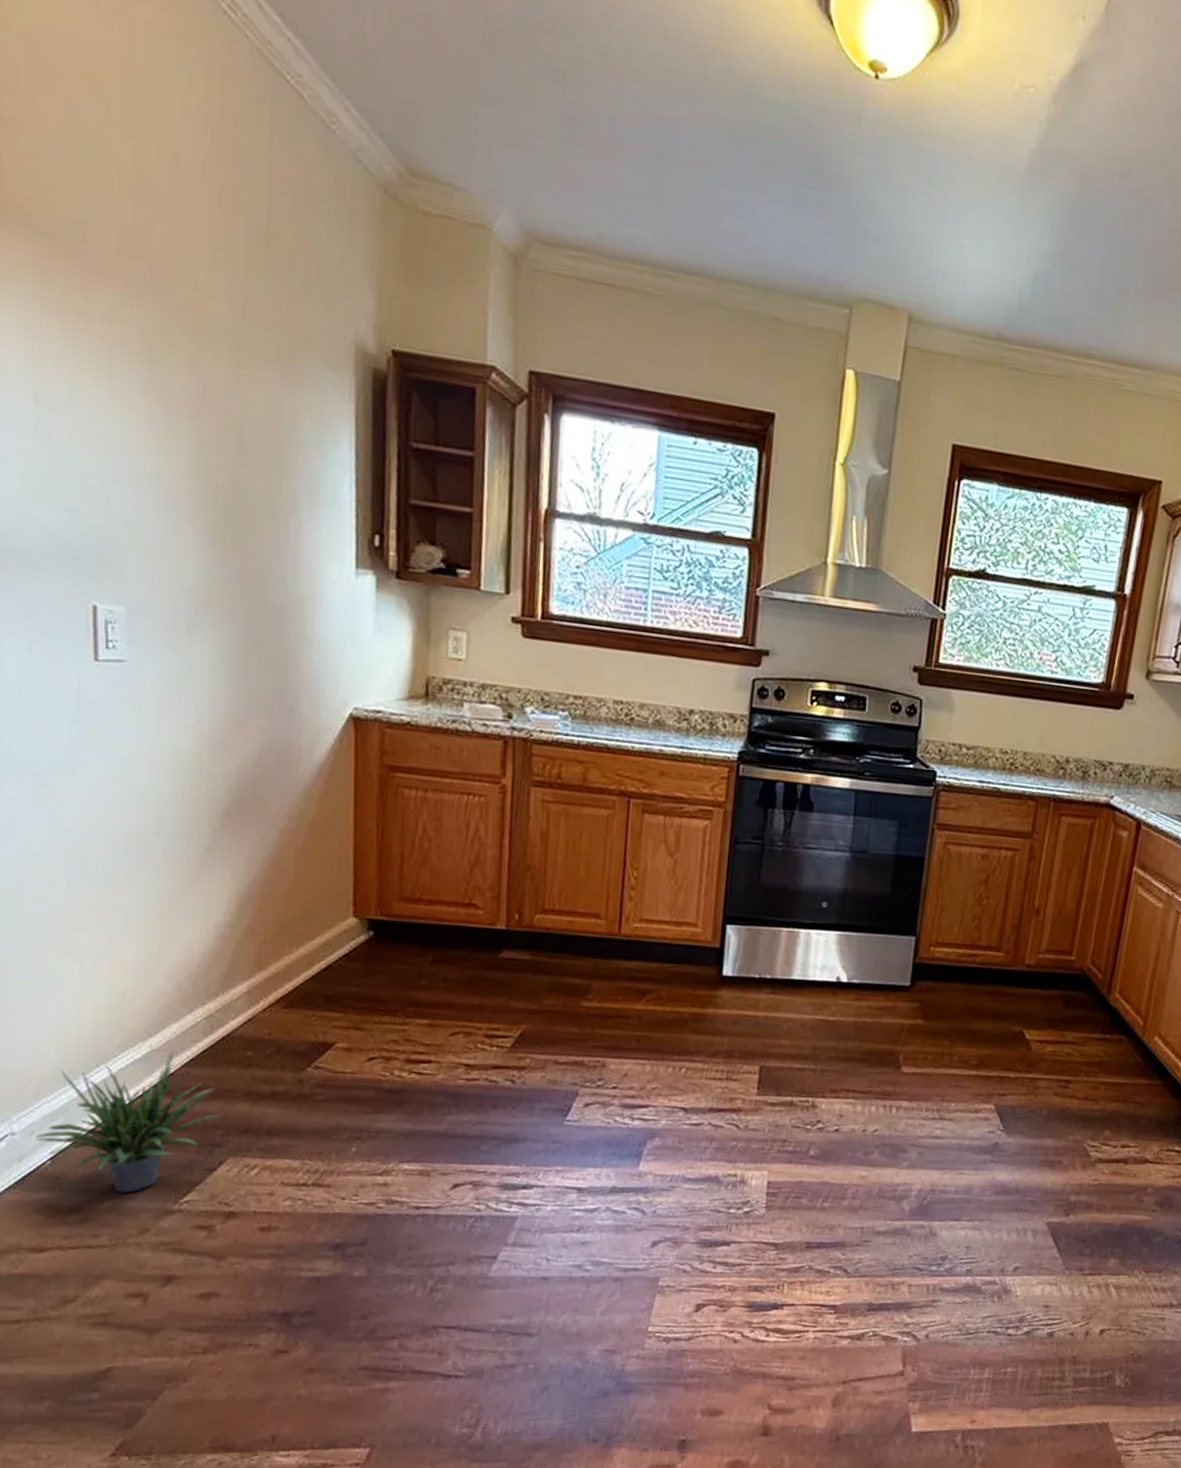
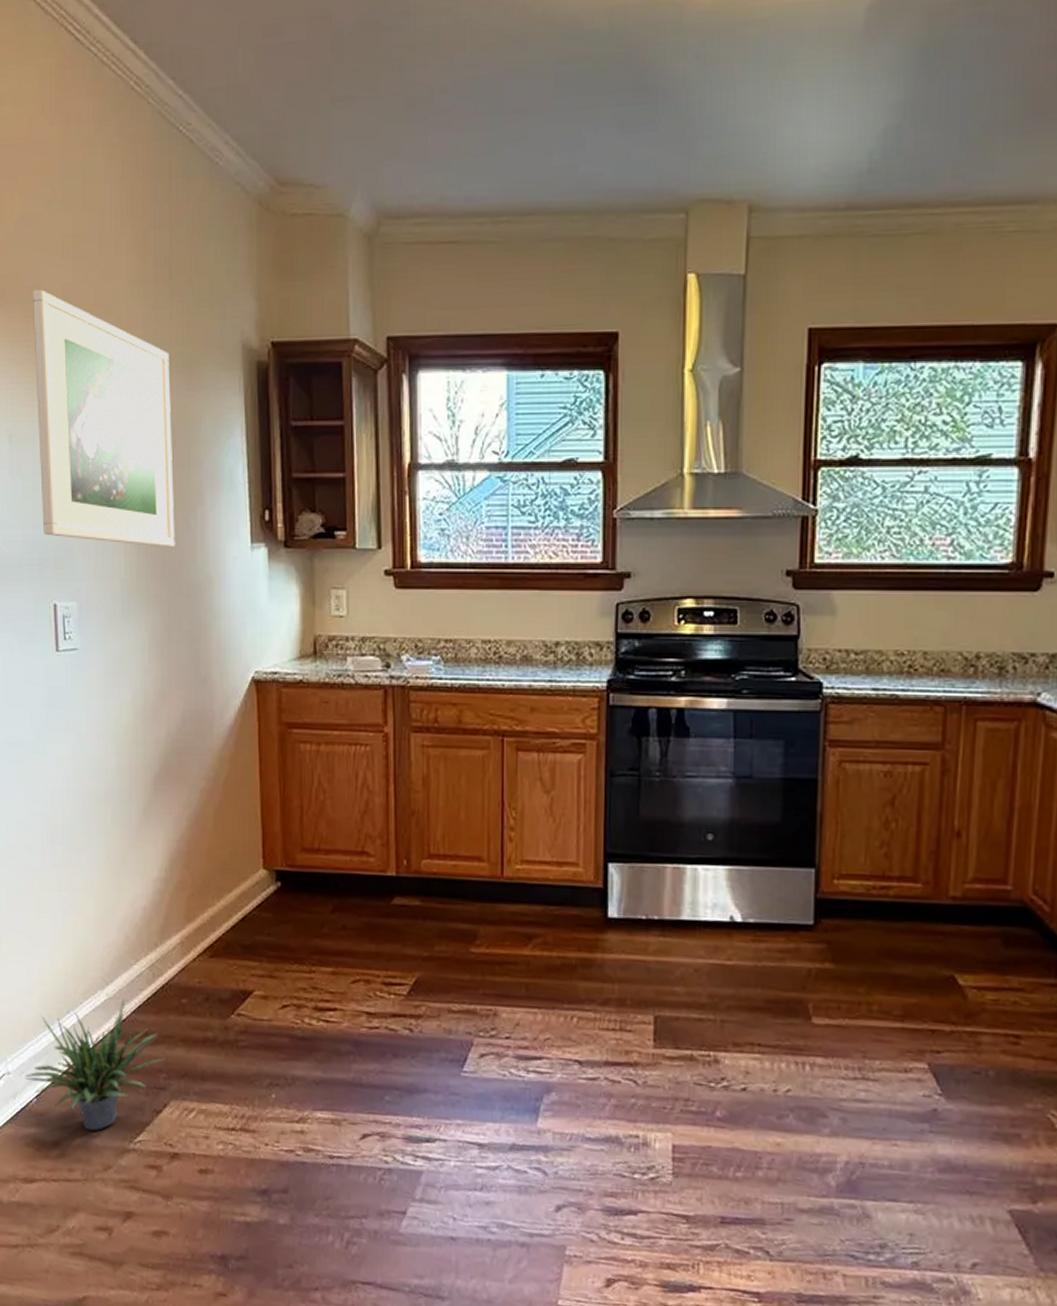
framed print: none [73,225,262,561] -> present [32,289,175,548]

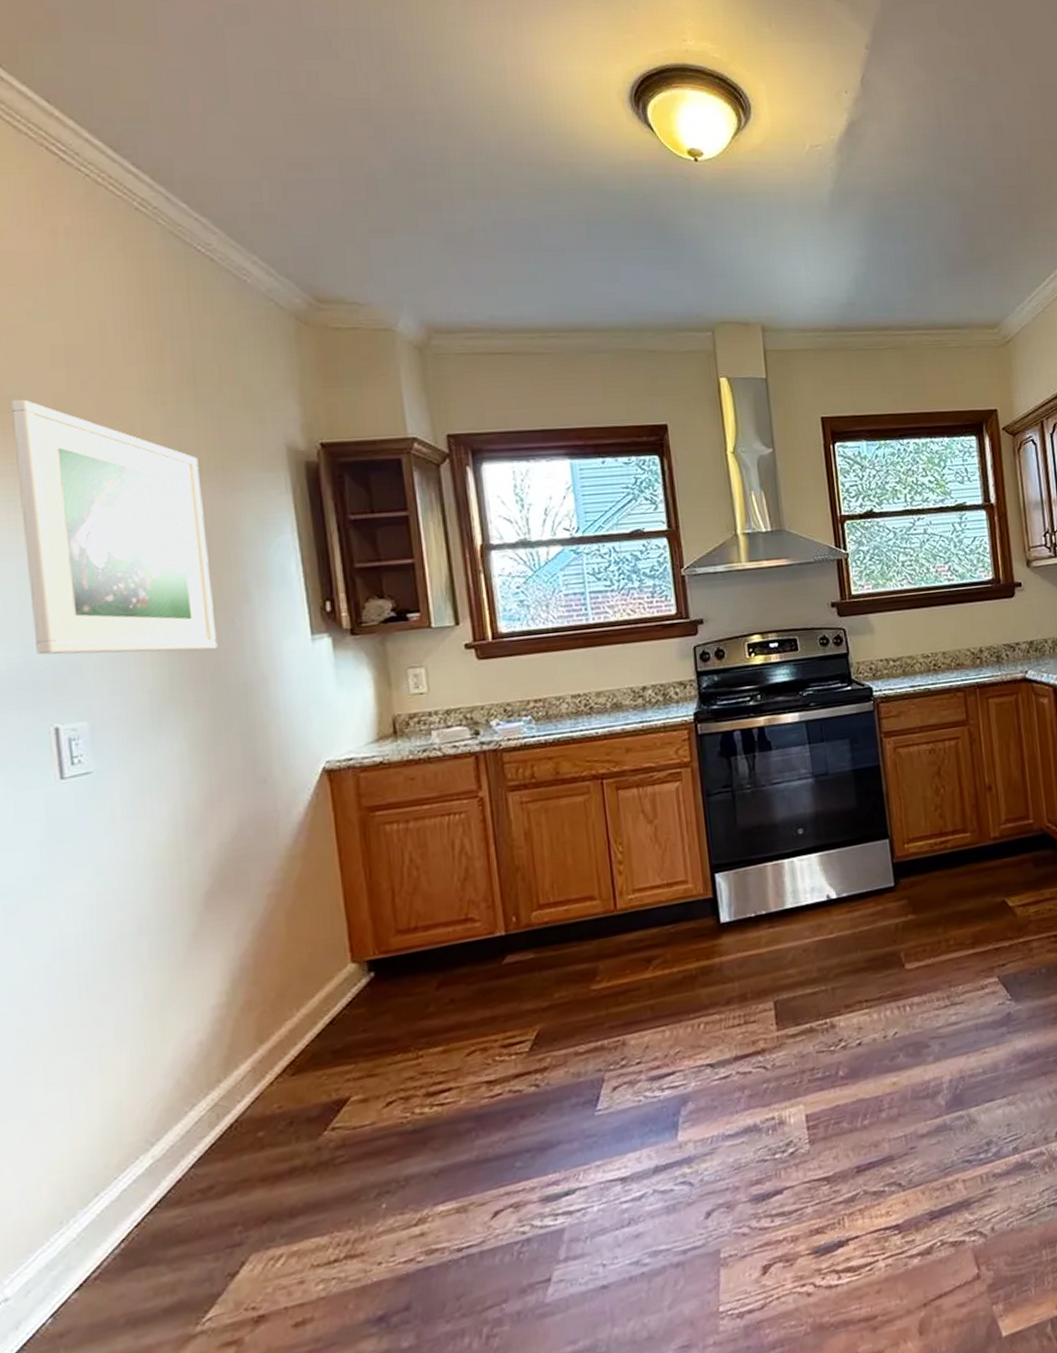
potted plant: present [25,998,165,1131] -> none [33,1155,239,1332]

